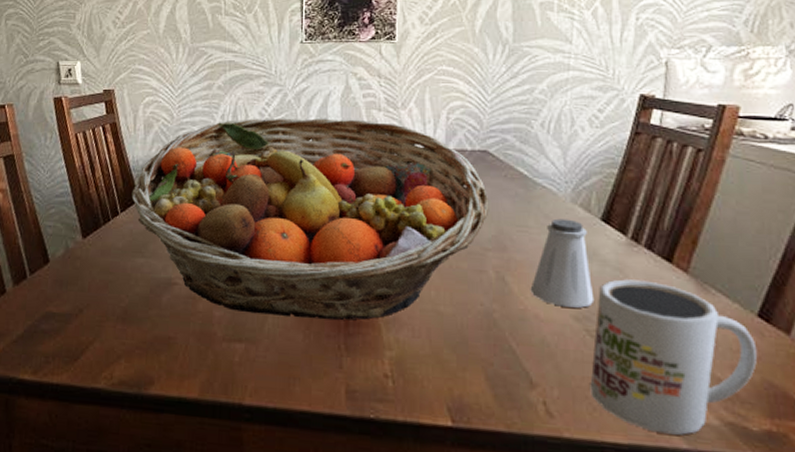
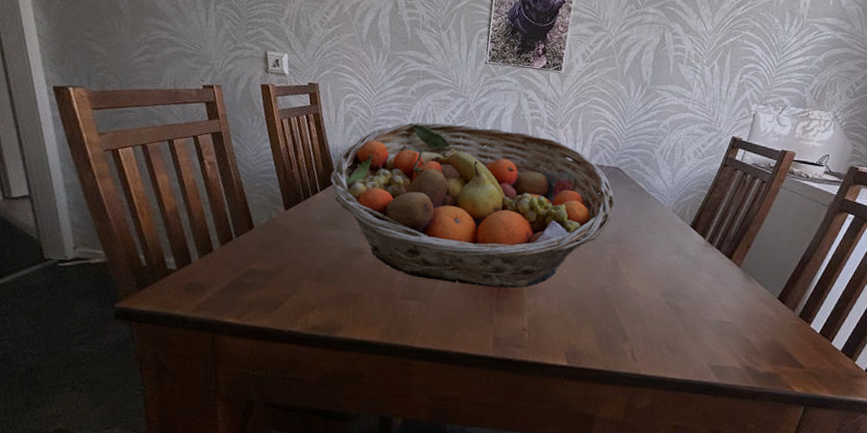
saltshaker: present [530,218,595,308] -> none [634,223,680,288]
mug: present [590,279,758,435] -> none [664,269,773,374]

